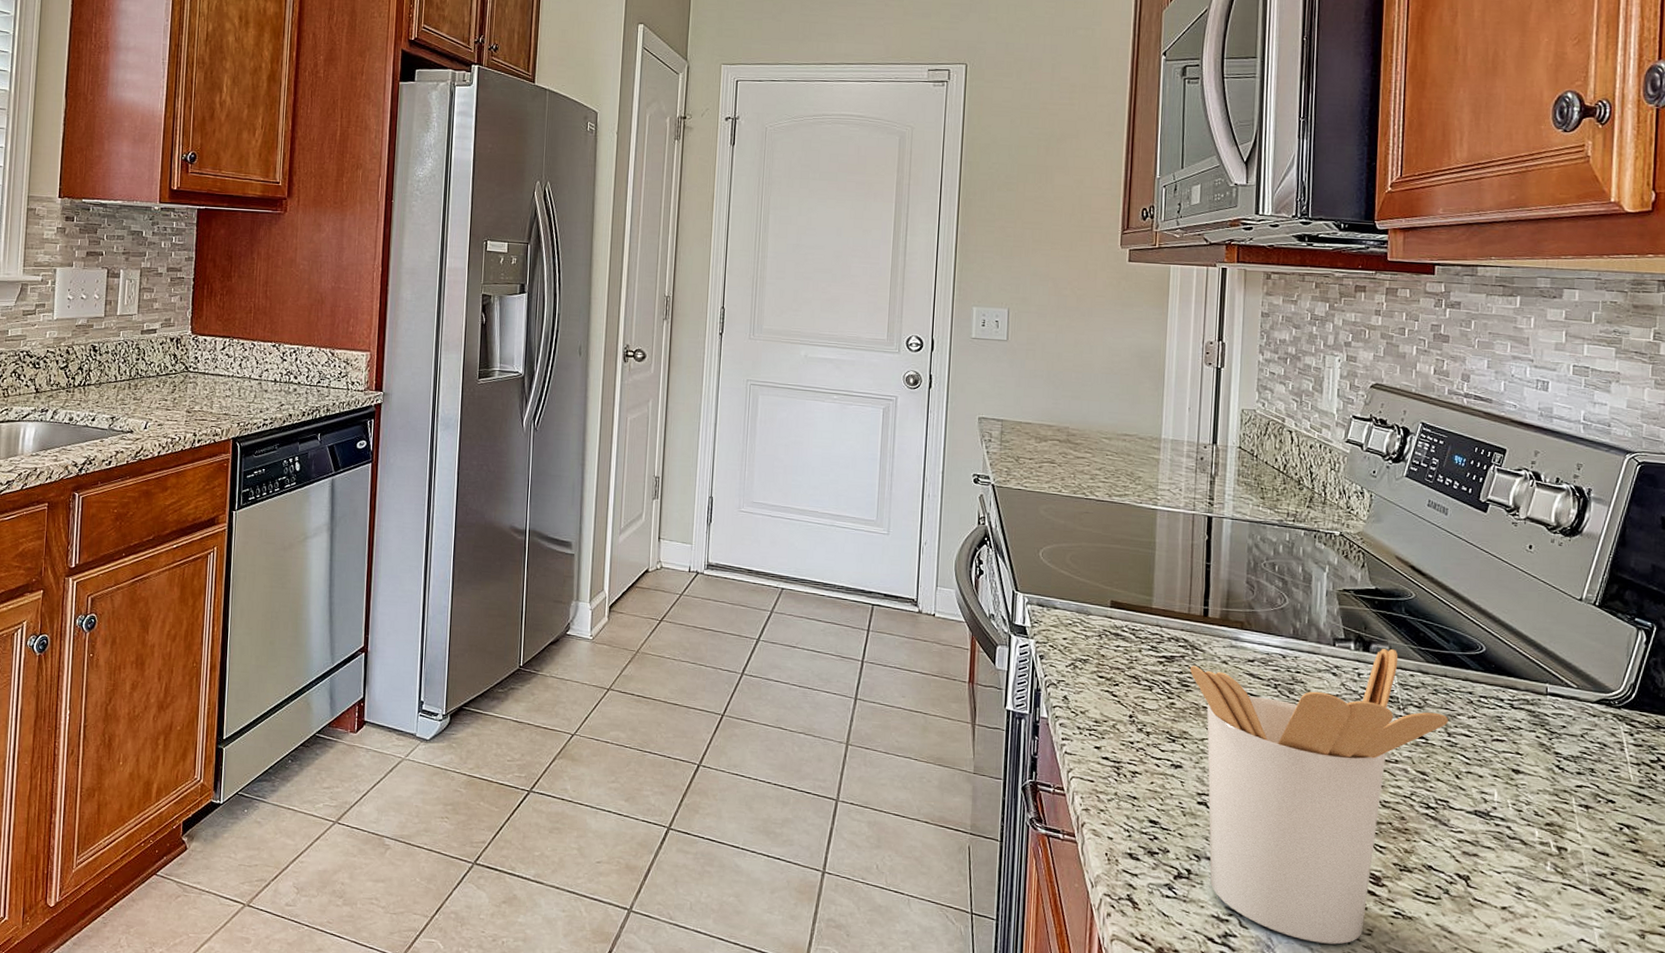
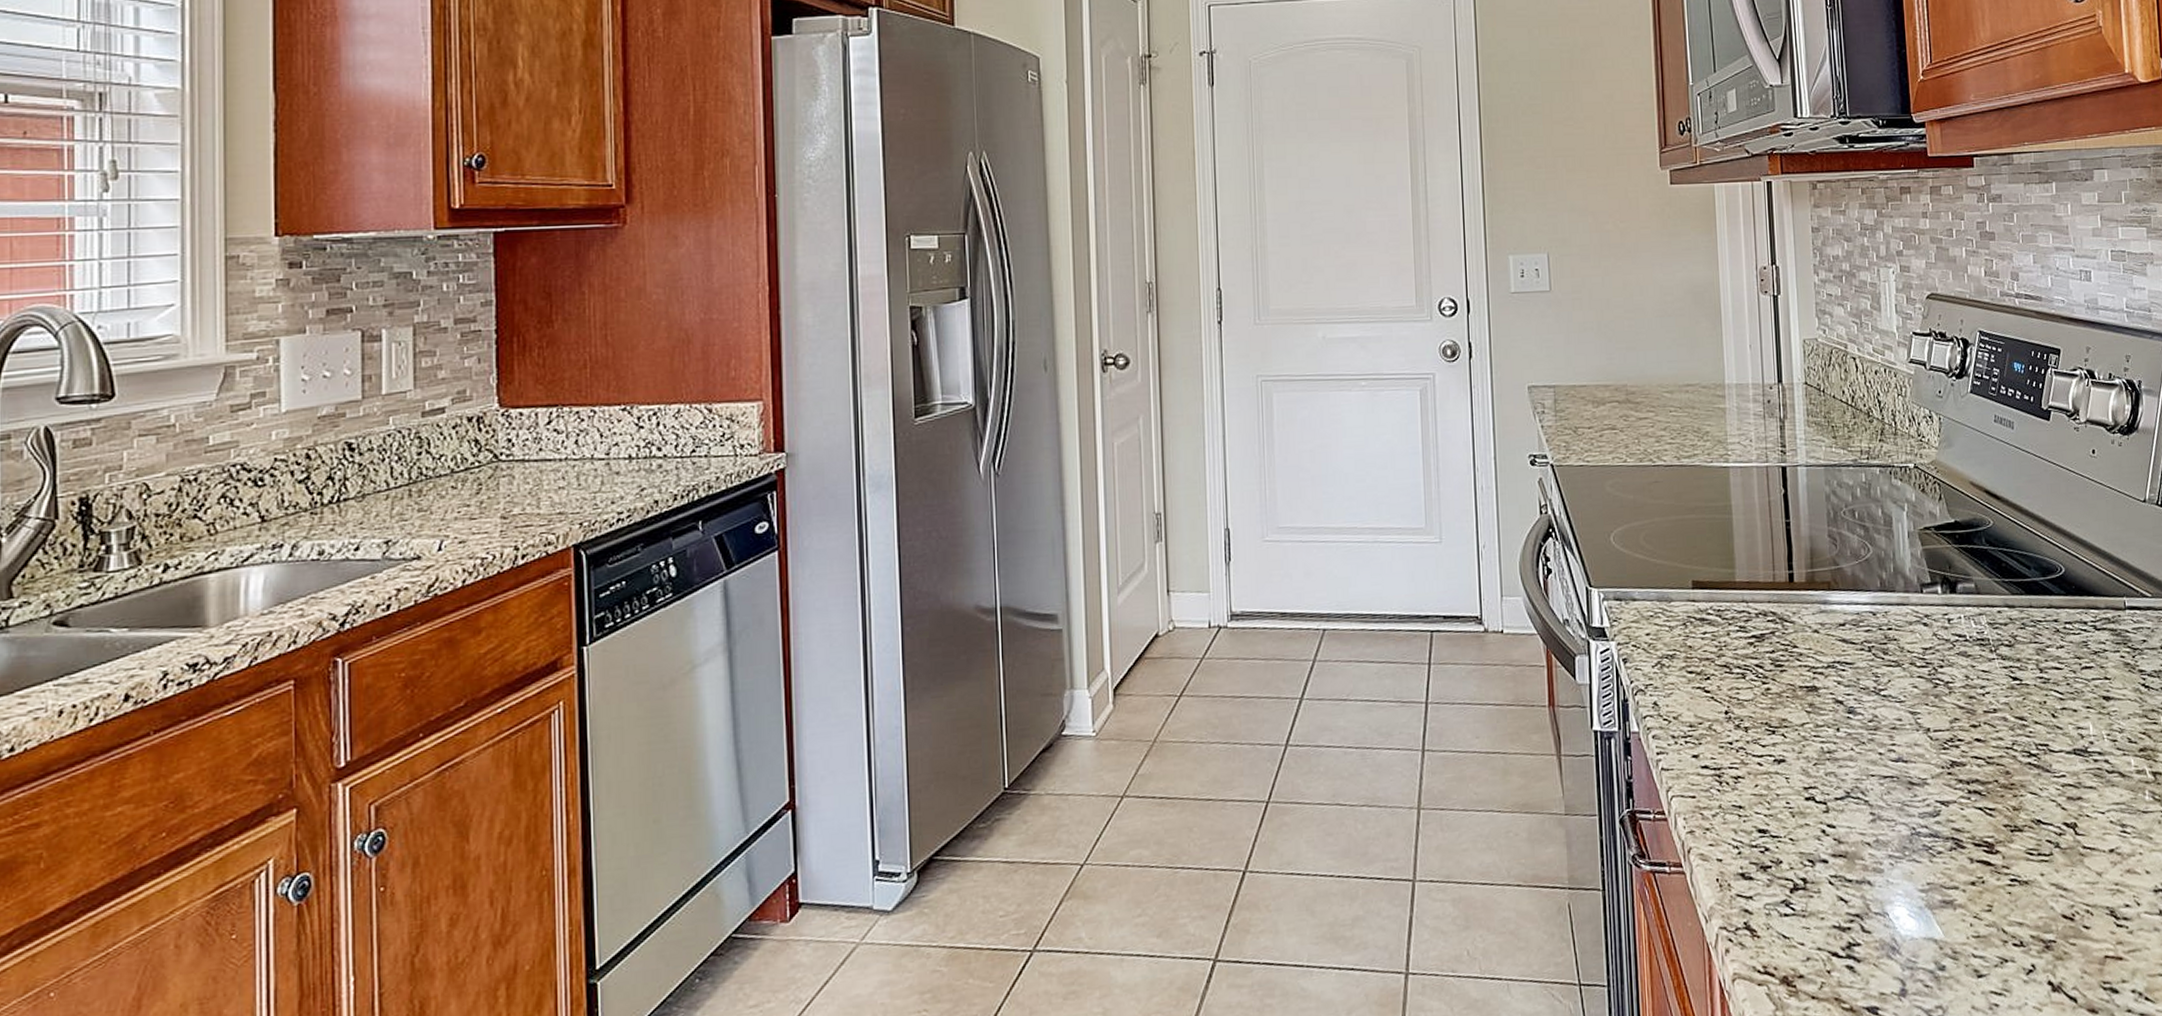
utensil holder: present [1189,648,1448,945] -> none [1781,585,2039,933]

